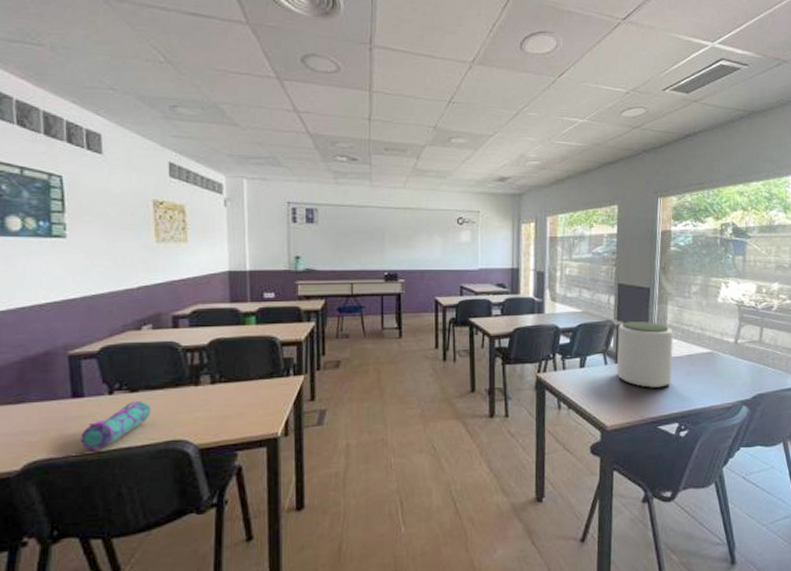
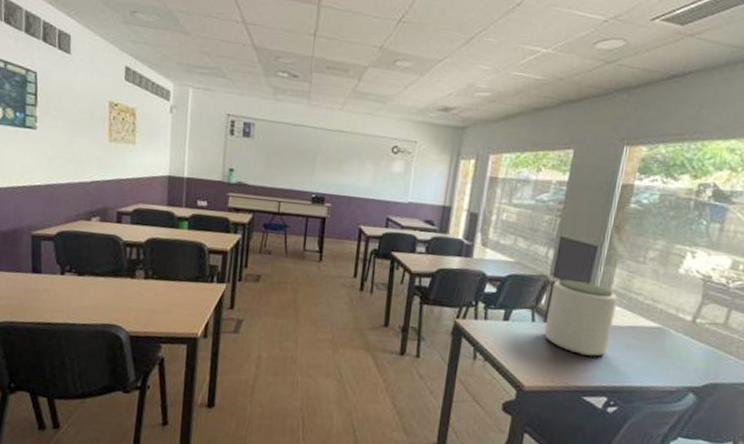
pencil case: present [80,400,151,450] -> none [36,283,94,322]

